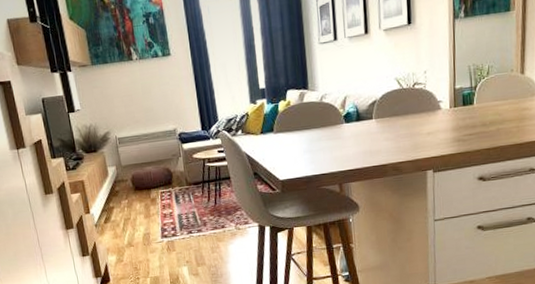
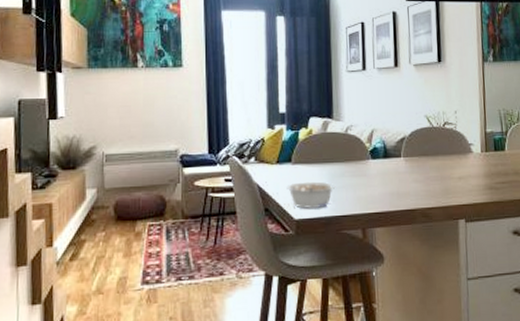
legume: none [271,146,314,171] -> present [286,181,336,210]

